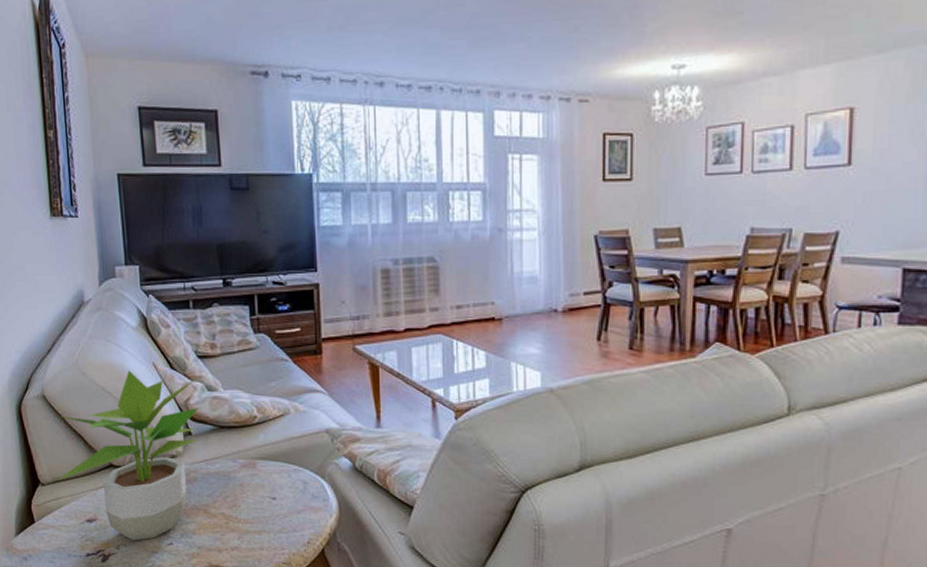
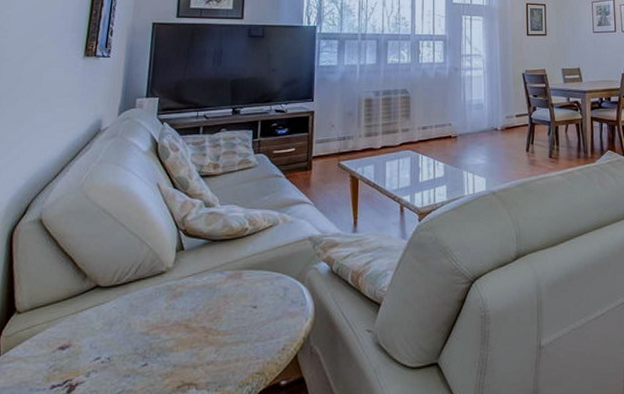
potted plant: present [58,370,199,541] -> none [38,191,195,365]

